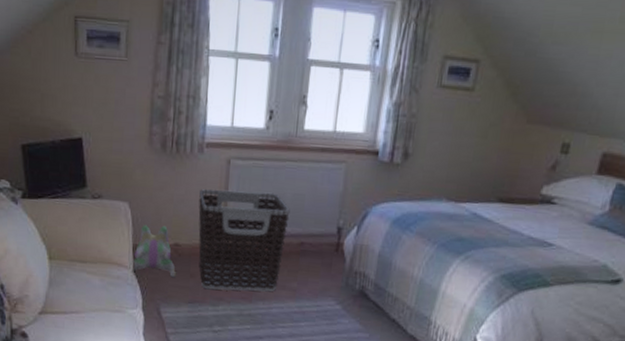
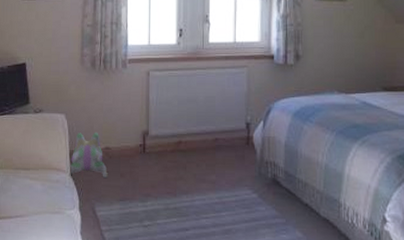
clothes hamper: present [198,189,290,292] -> none [125,97,203,187]

